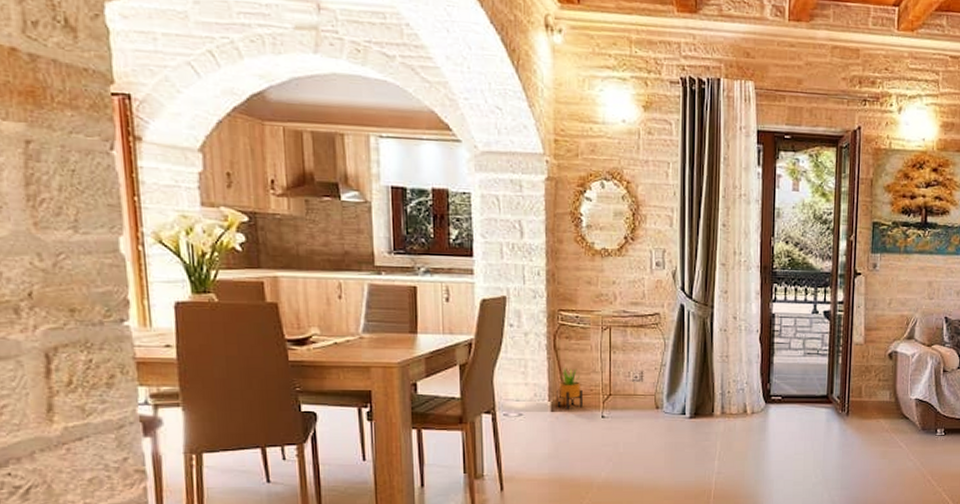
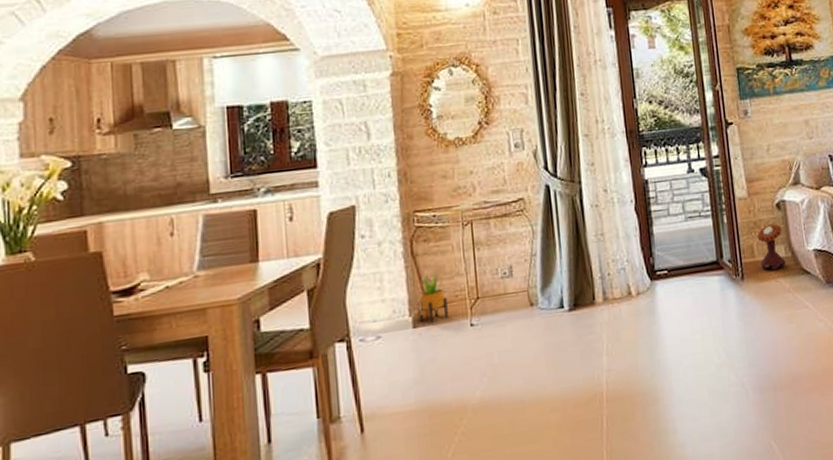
mushroom: none [865,371,890,412] -> present [757,224,786,271]

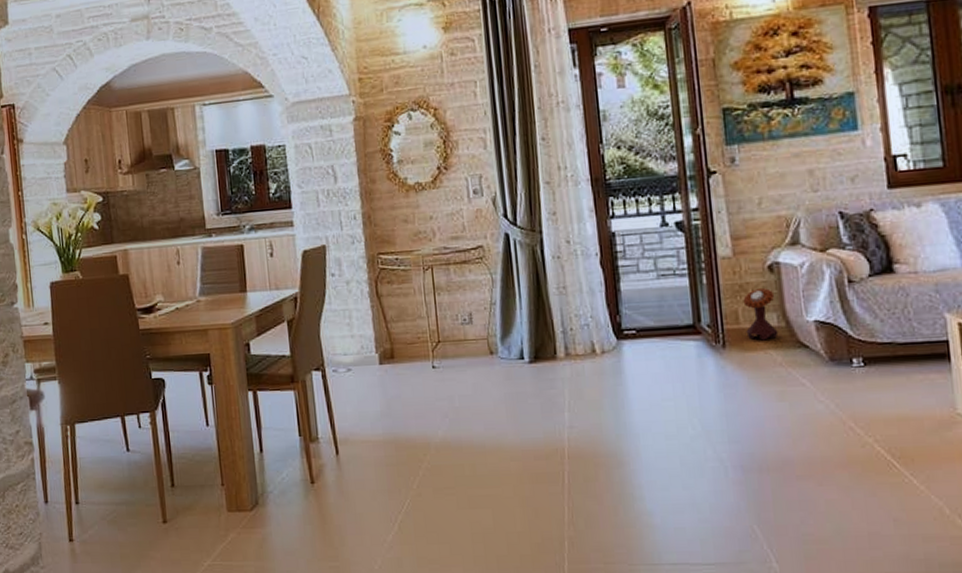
potted plant: present [418,274,448,323] -> none [383,315,411,361]

